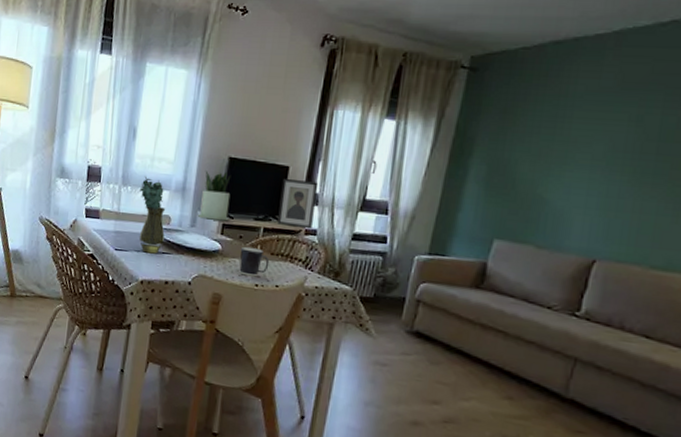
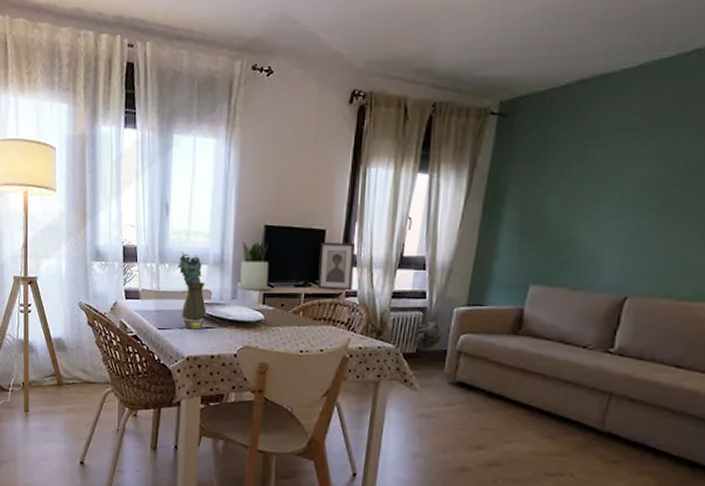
mug: present [239,246,270,277] -> none [283,314,313,343]

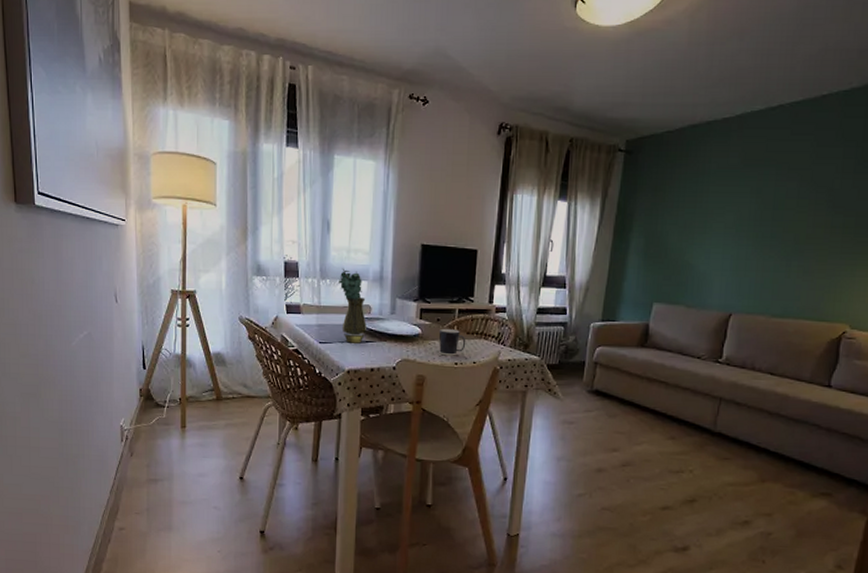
planter: present [237,240,271,291] -> none [396,258,428,306]
mug: none [283,314,313,343] -> present [439,328,466,356]
picture frame: present [318,241,356,291] -> none [470,261,505,307]

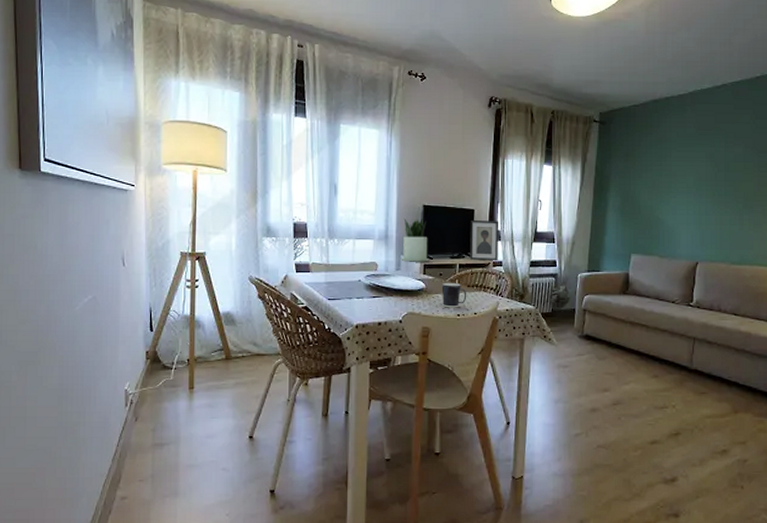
vase: present [339,268,366,343] -> none [346,228,373,299]
planter: none [396,258,428,306] -> present [401,218,430,262]
picture frame: none [470,261,505,307] -> present [470,219,499,261]

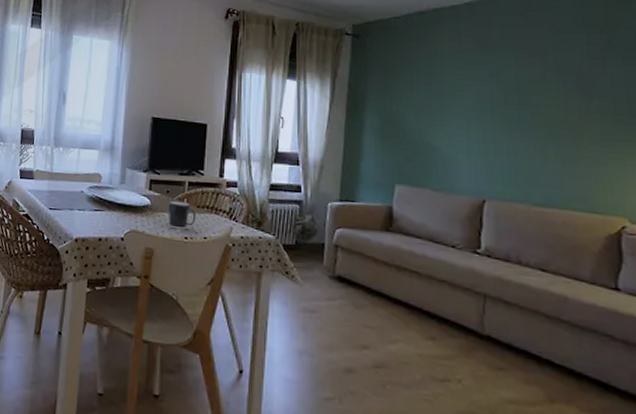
planter: present [401,218,430,262] -> none [126,130,157,177]
picture frame: present [470,219,499,261] -> none [200,134,235,182]

